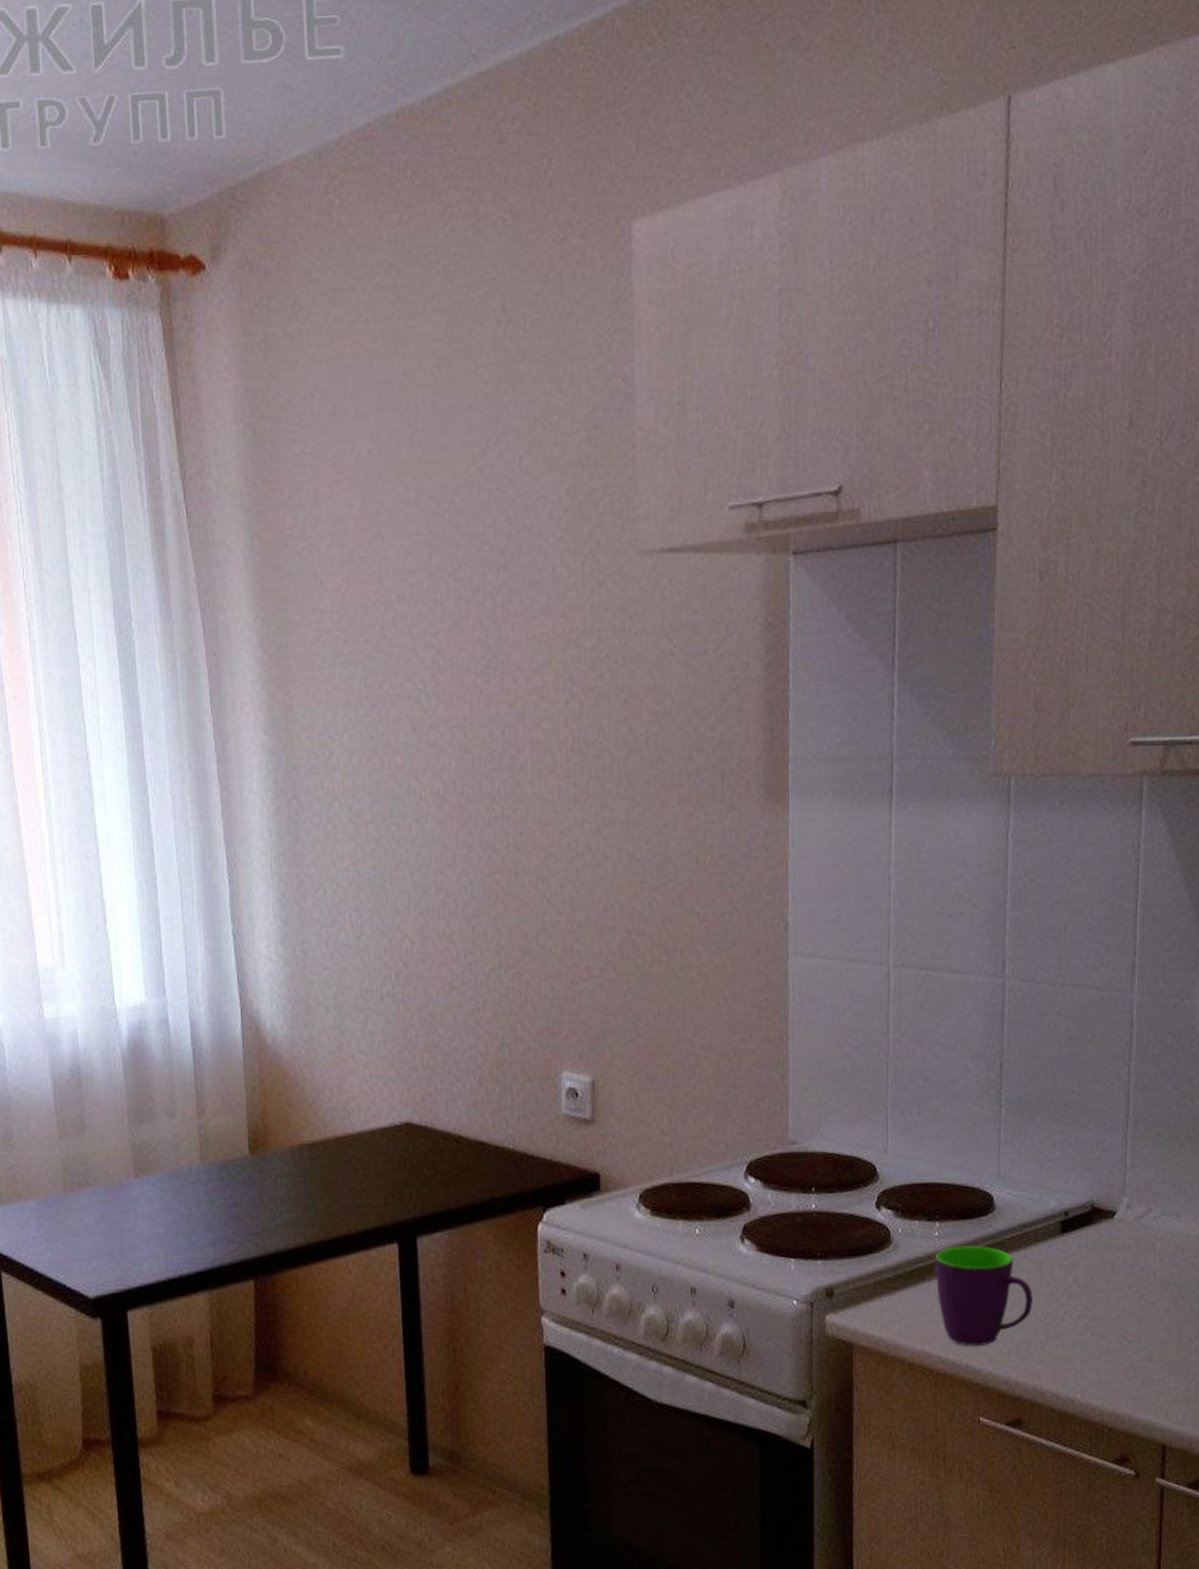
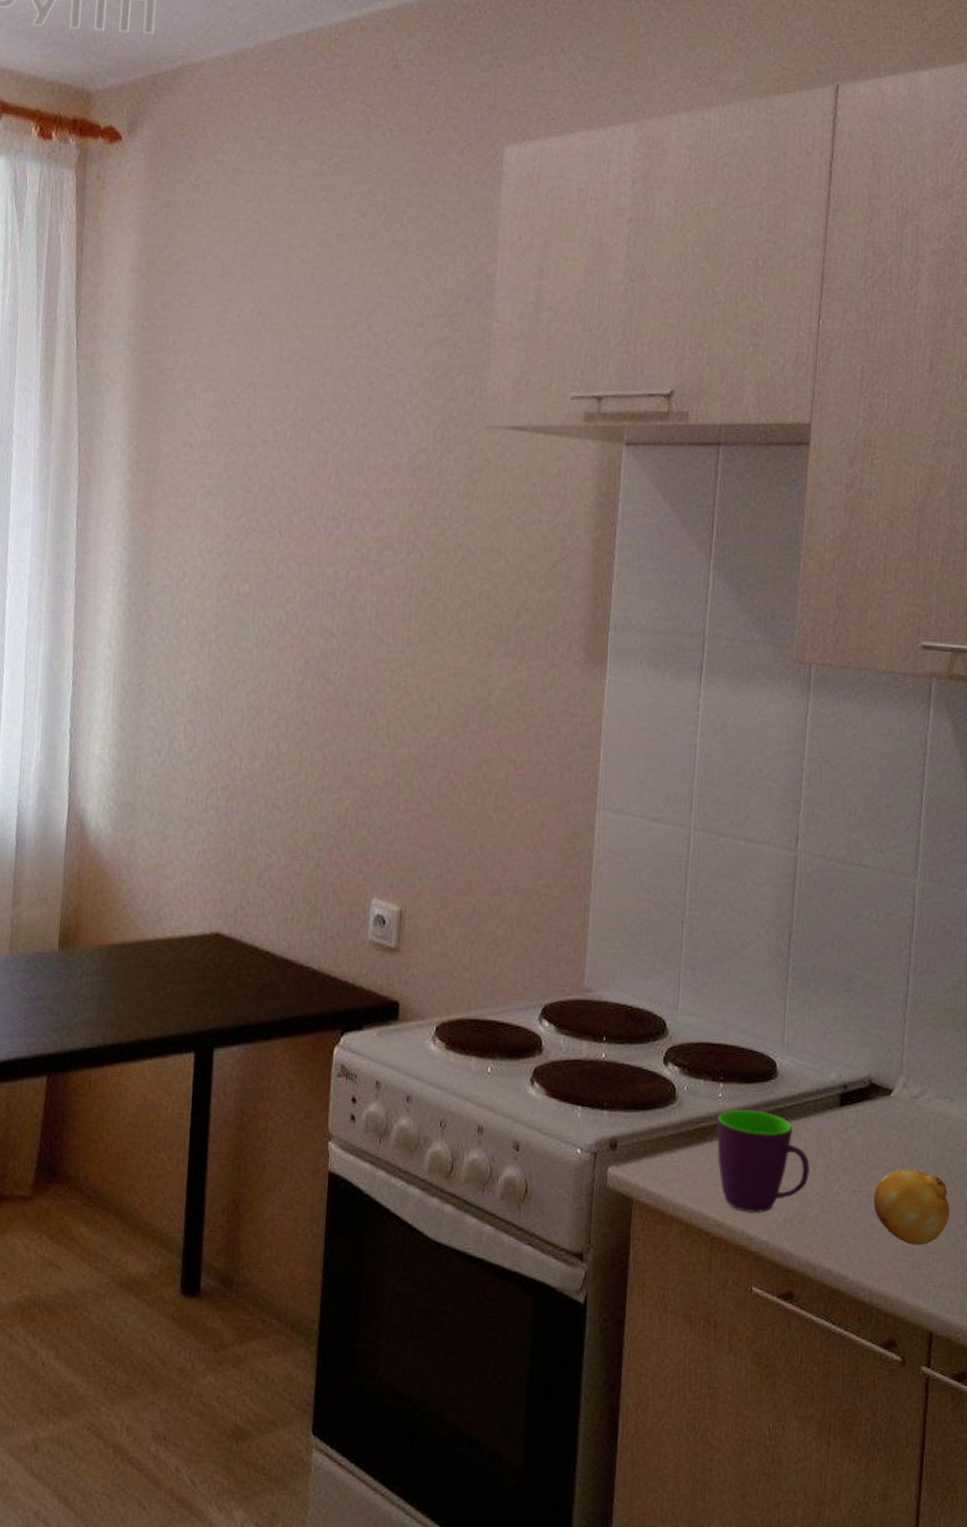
fruit: none [1100,1288,1181,1363] -> present [873,1168,950,1246]

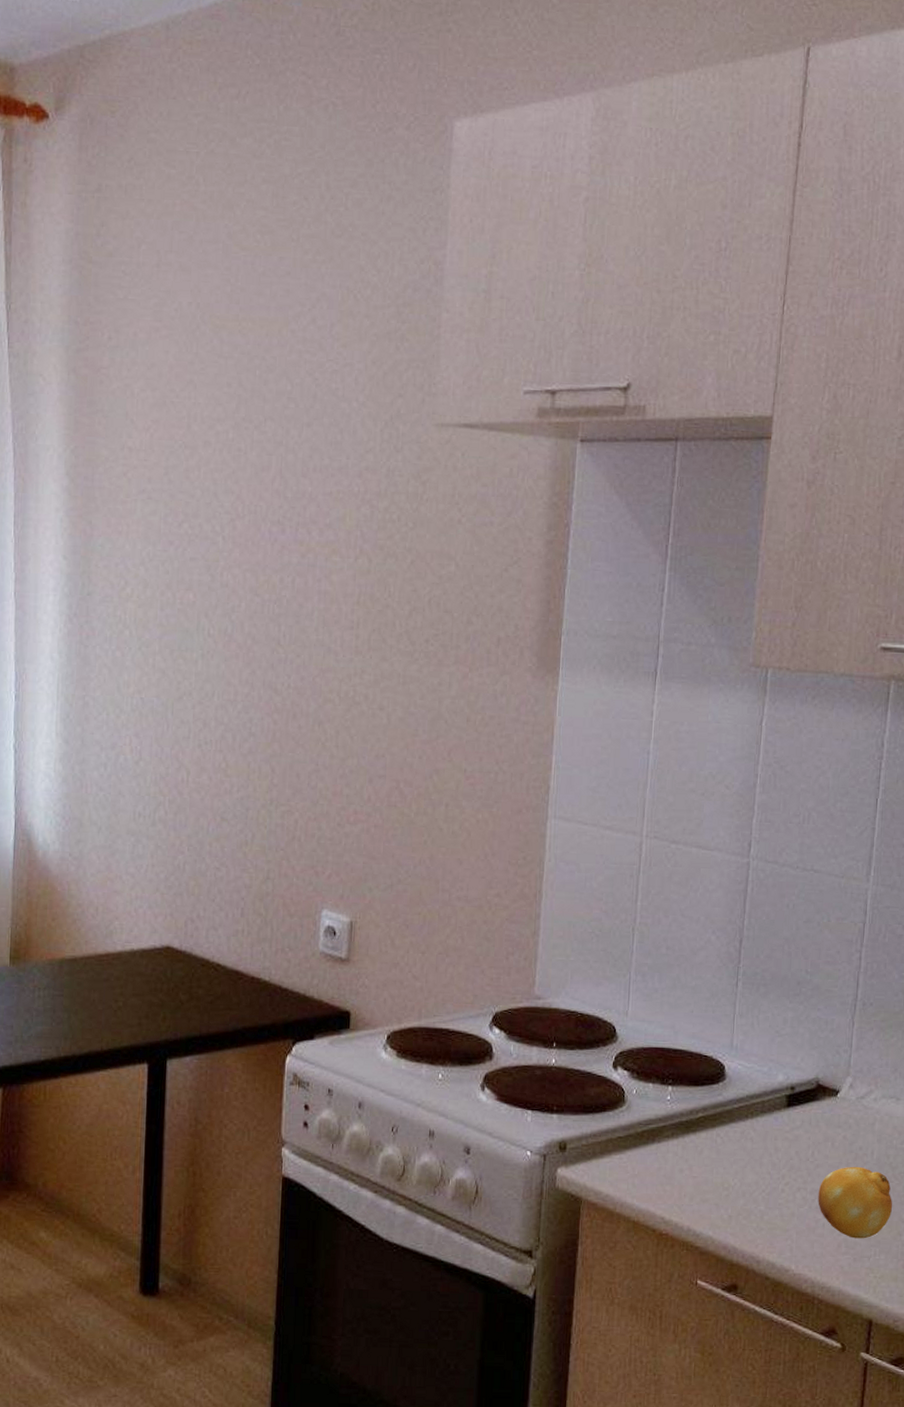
mug: present [716,1109,810,1213] -> none [664,1111,756,1211]

